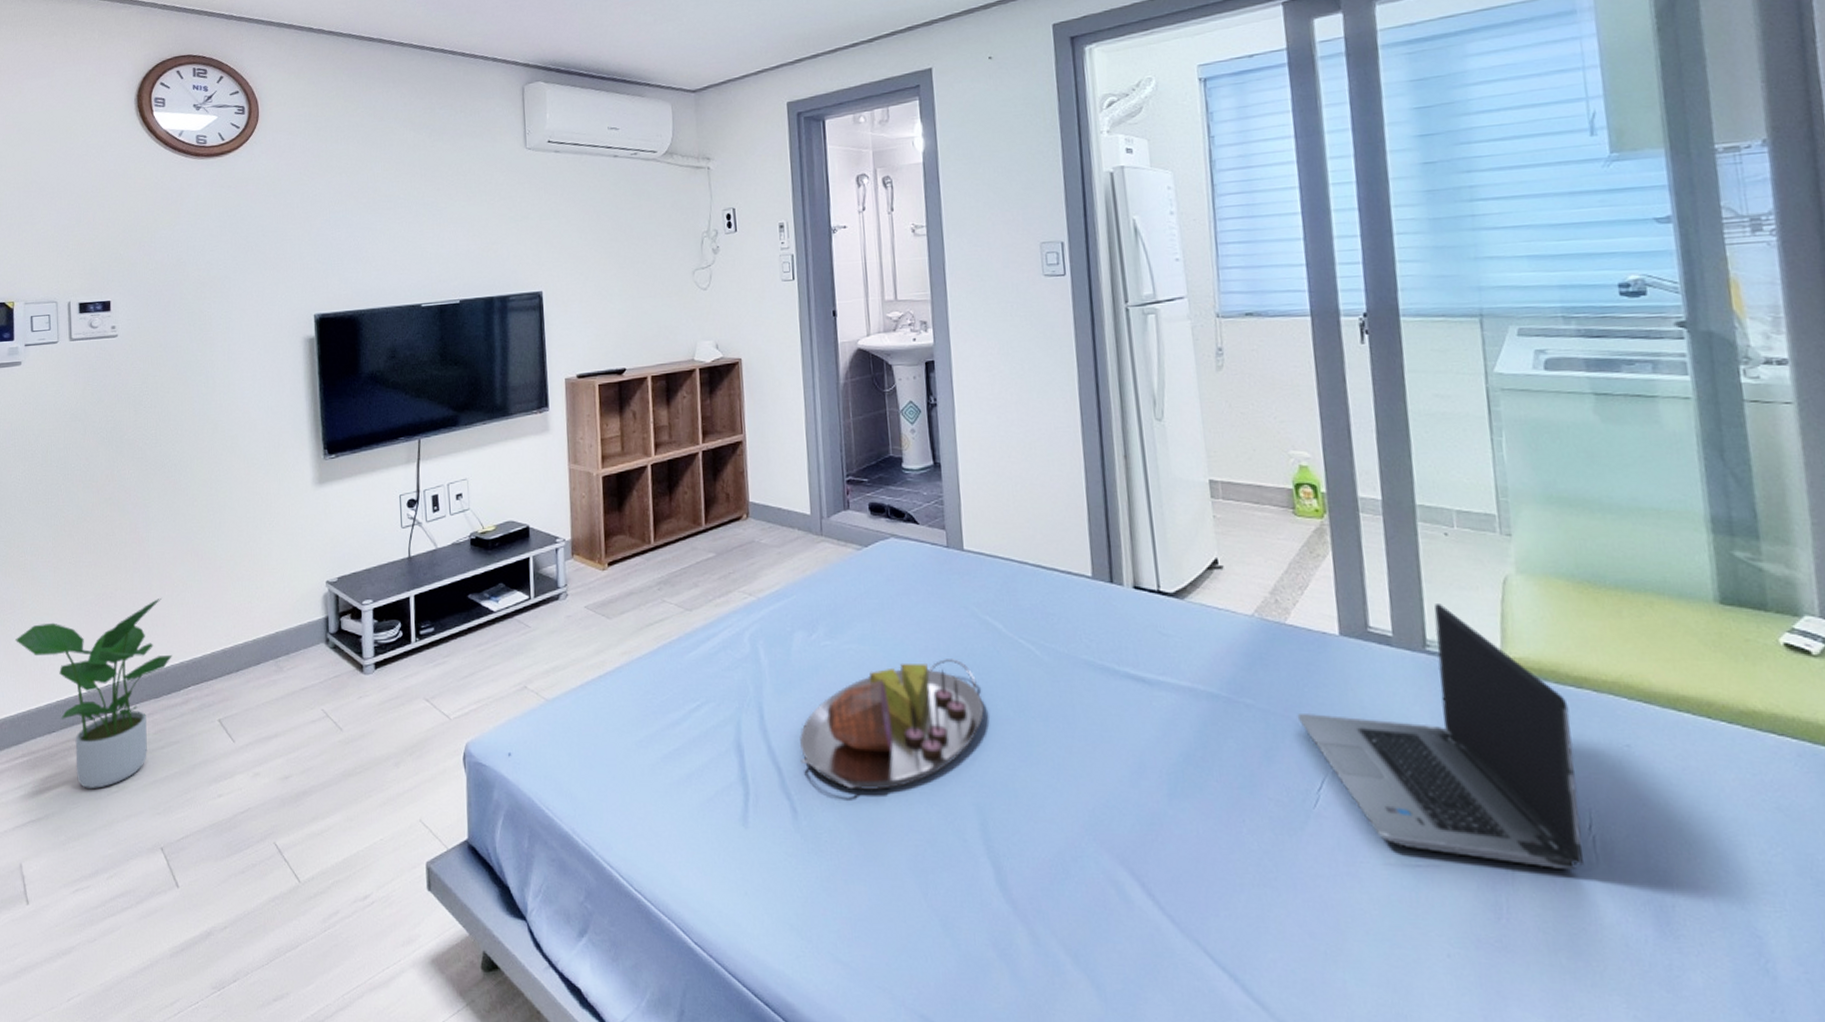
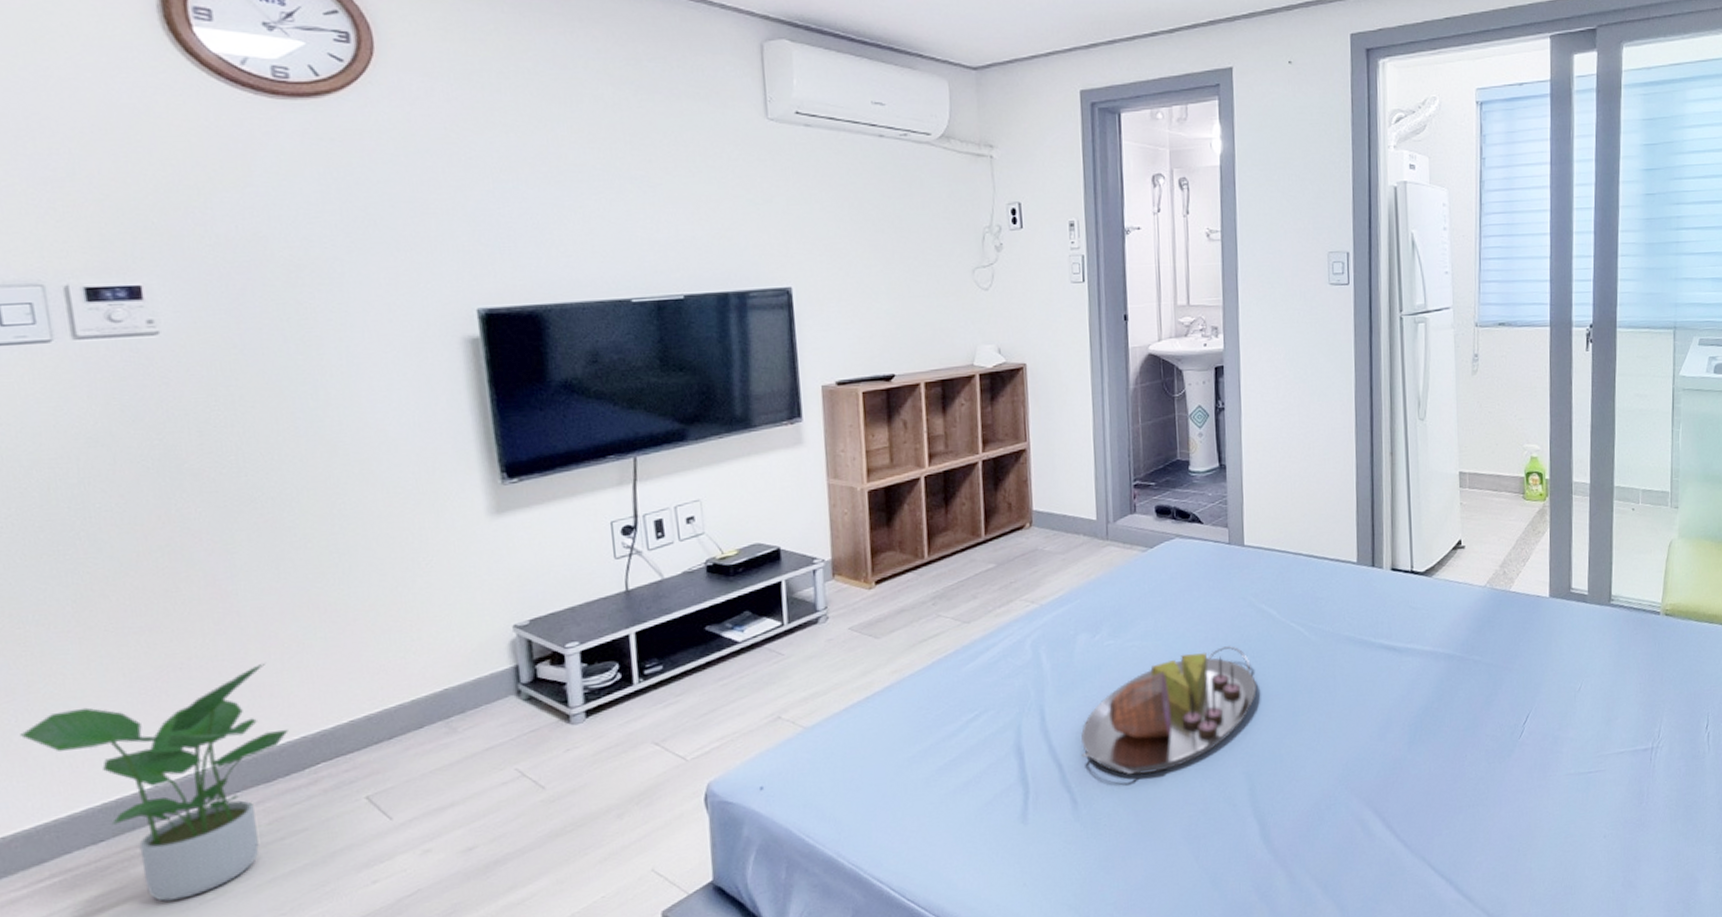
laptop computer: present [1297,604,1583,869] -> none [1513,566,1703,761]

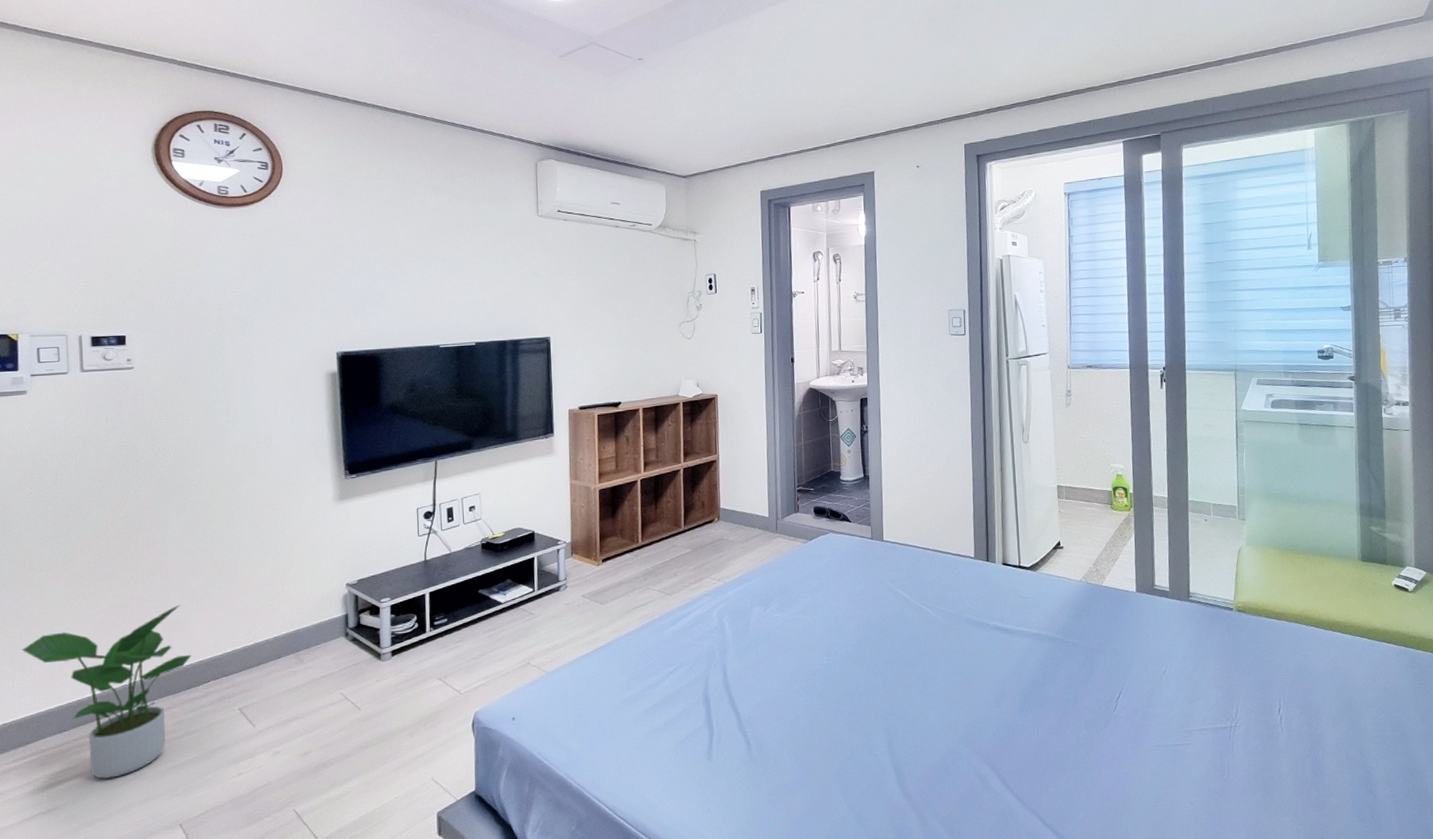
serving tray: present [1081,646,1258,775] -> none [754,622,894,725]

